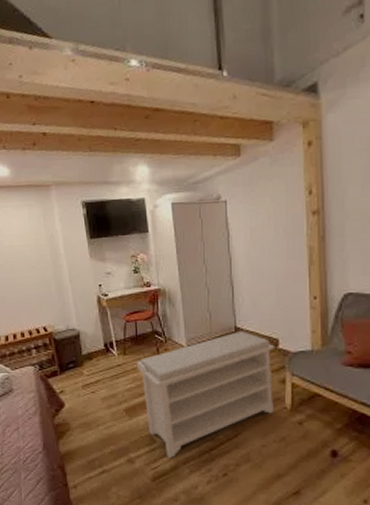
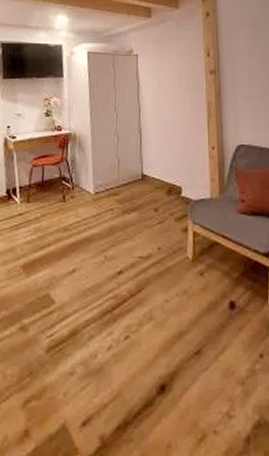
bench: present [137,331,275,459] -> none [40,179,179,323]

